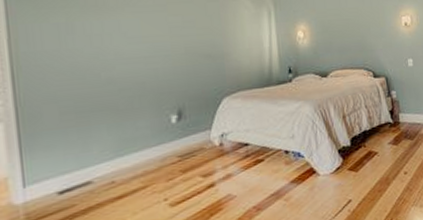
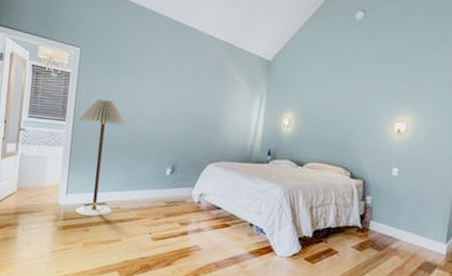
floor lamp: none [19,46,103,209] -> present [76,99,127,216]

